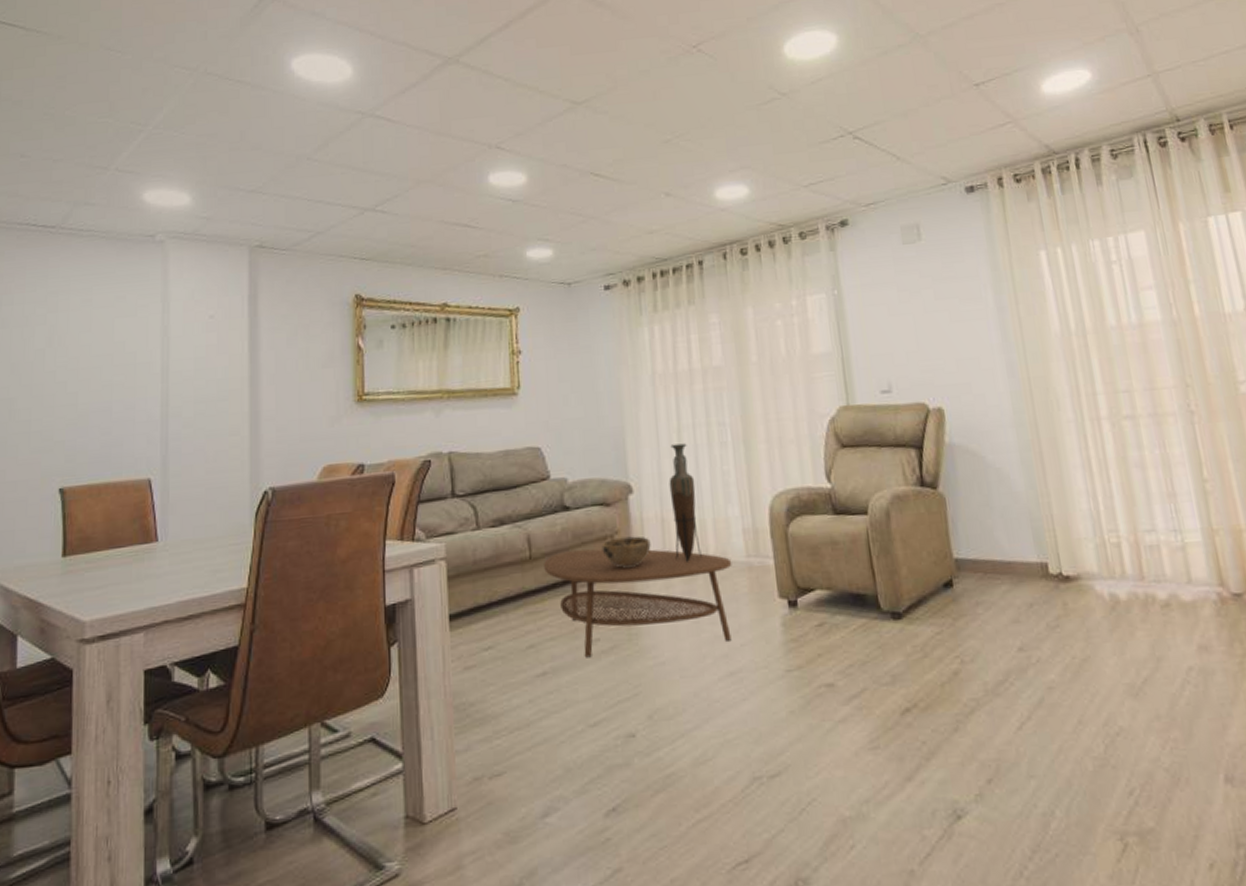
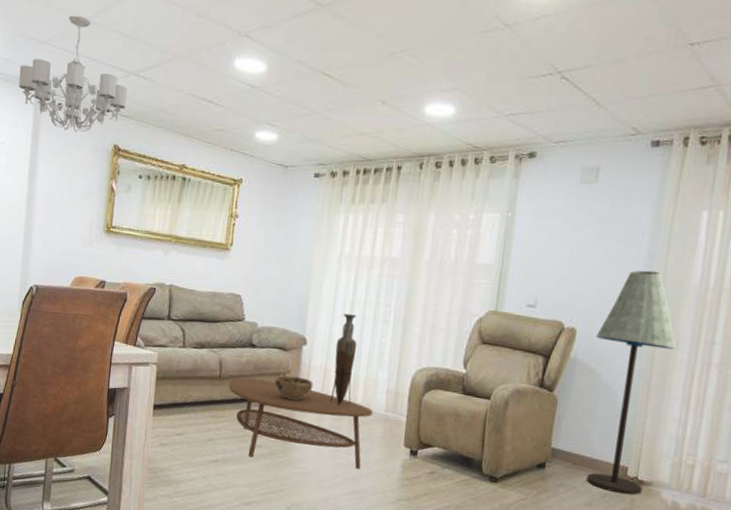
chandelier: none [226,155,365,288] -> present [18,16,128,133]
floor lamp: none [966,325,1072,599] -> present [587,270,676,495]

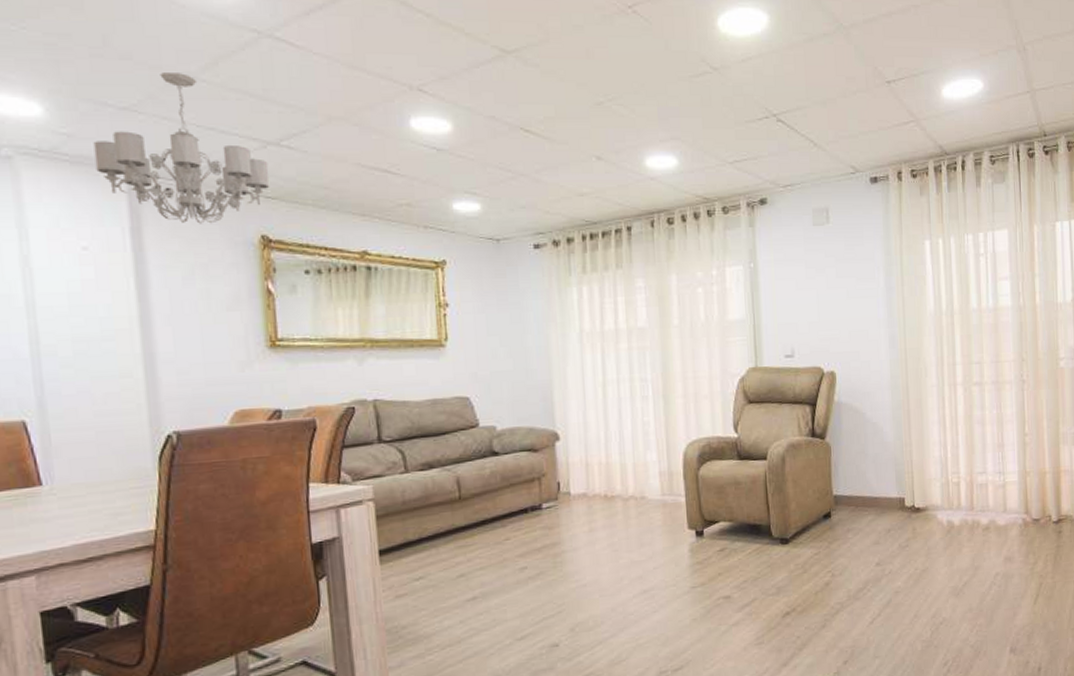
coffee table: present [229,377,373,469] -> none [473,489,649,584]
decorative bowl: present [274,375,313,400] -> none [529,478,576,506]
vase: present [330,313,357,405] -> none [593,396,622,500]
floor lamp: present [587,270,676,495] -> none [854,303,925,526]

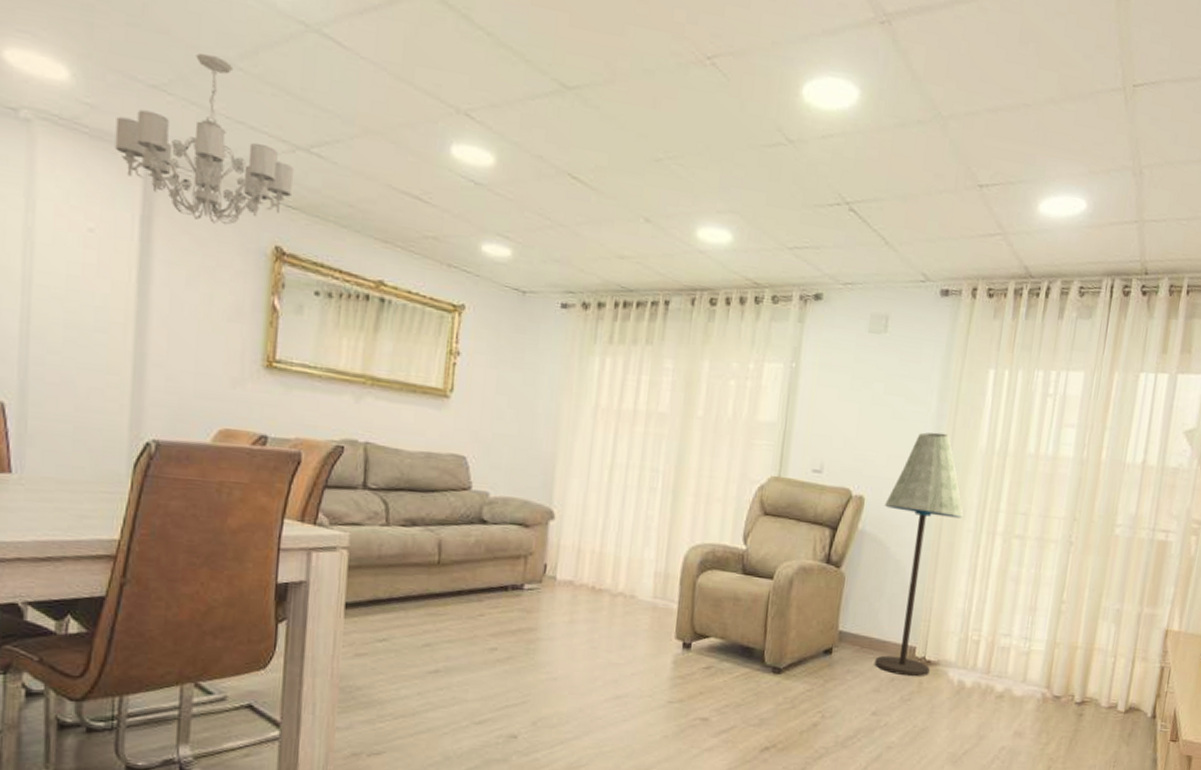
floor lamp: none [854,303,925,526] -> present [875,432,963,677]

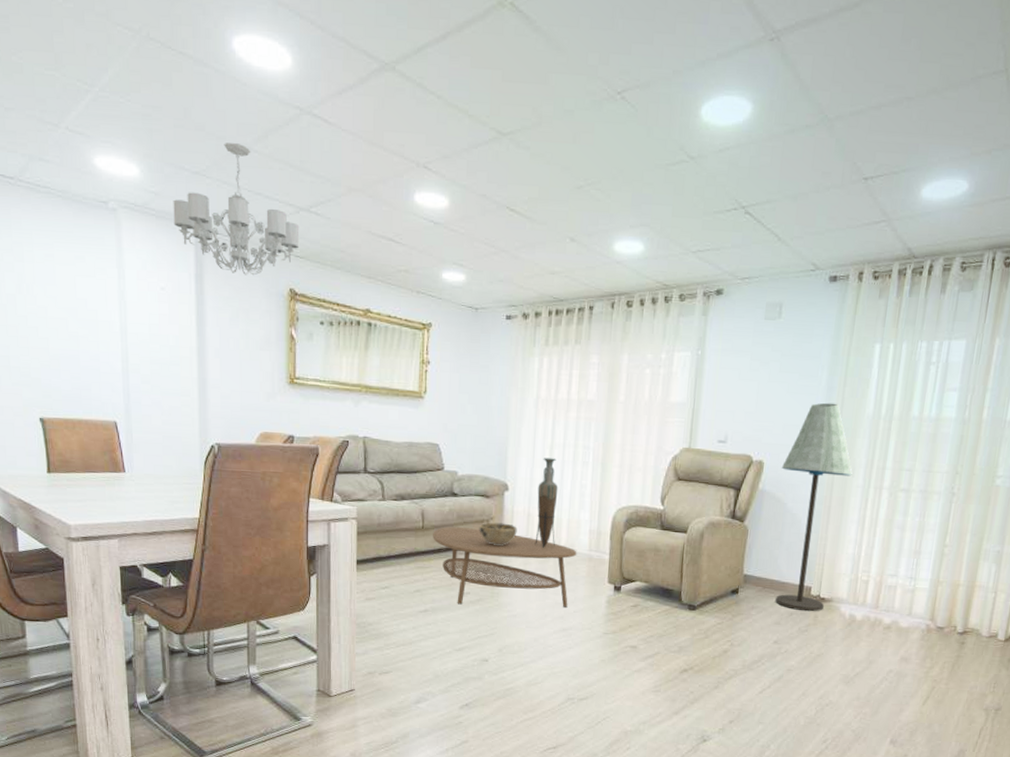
coffee table: none [451,562,638,669] -> present [433,527,577,608]
decorative bowl: none [513,558,564,589] -> present [479,522,517,546]
vase: none [585,480,618,593] -> present [535,457,558,548]

